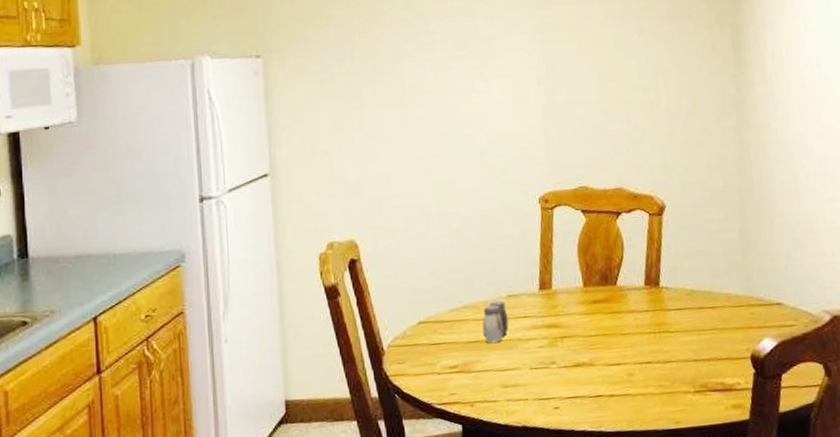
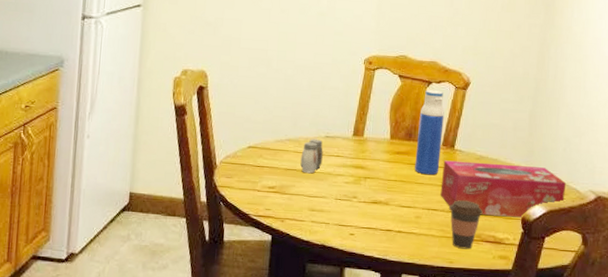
water bottle: none [612,221,646,323] -> present [415,90,444,175]
tissue box: none [649,292,797,359] -> present [440,160,566,218]
coffee cup: none [665,345,705,405] -> present [449,200,483,249]

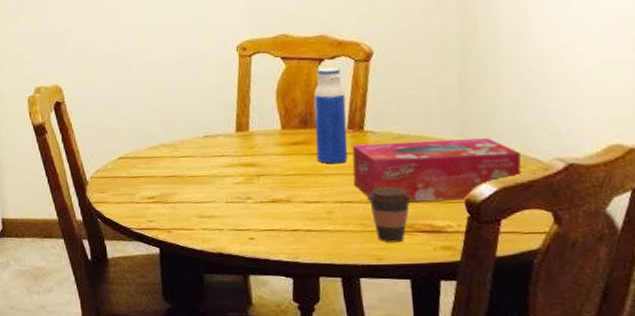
salt and pepper shaker: present [300,139,323,174] -> none [179,140,205,179]

